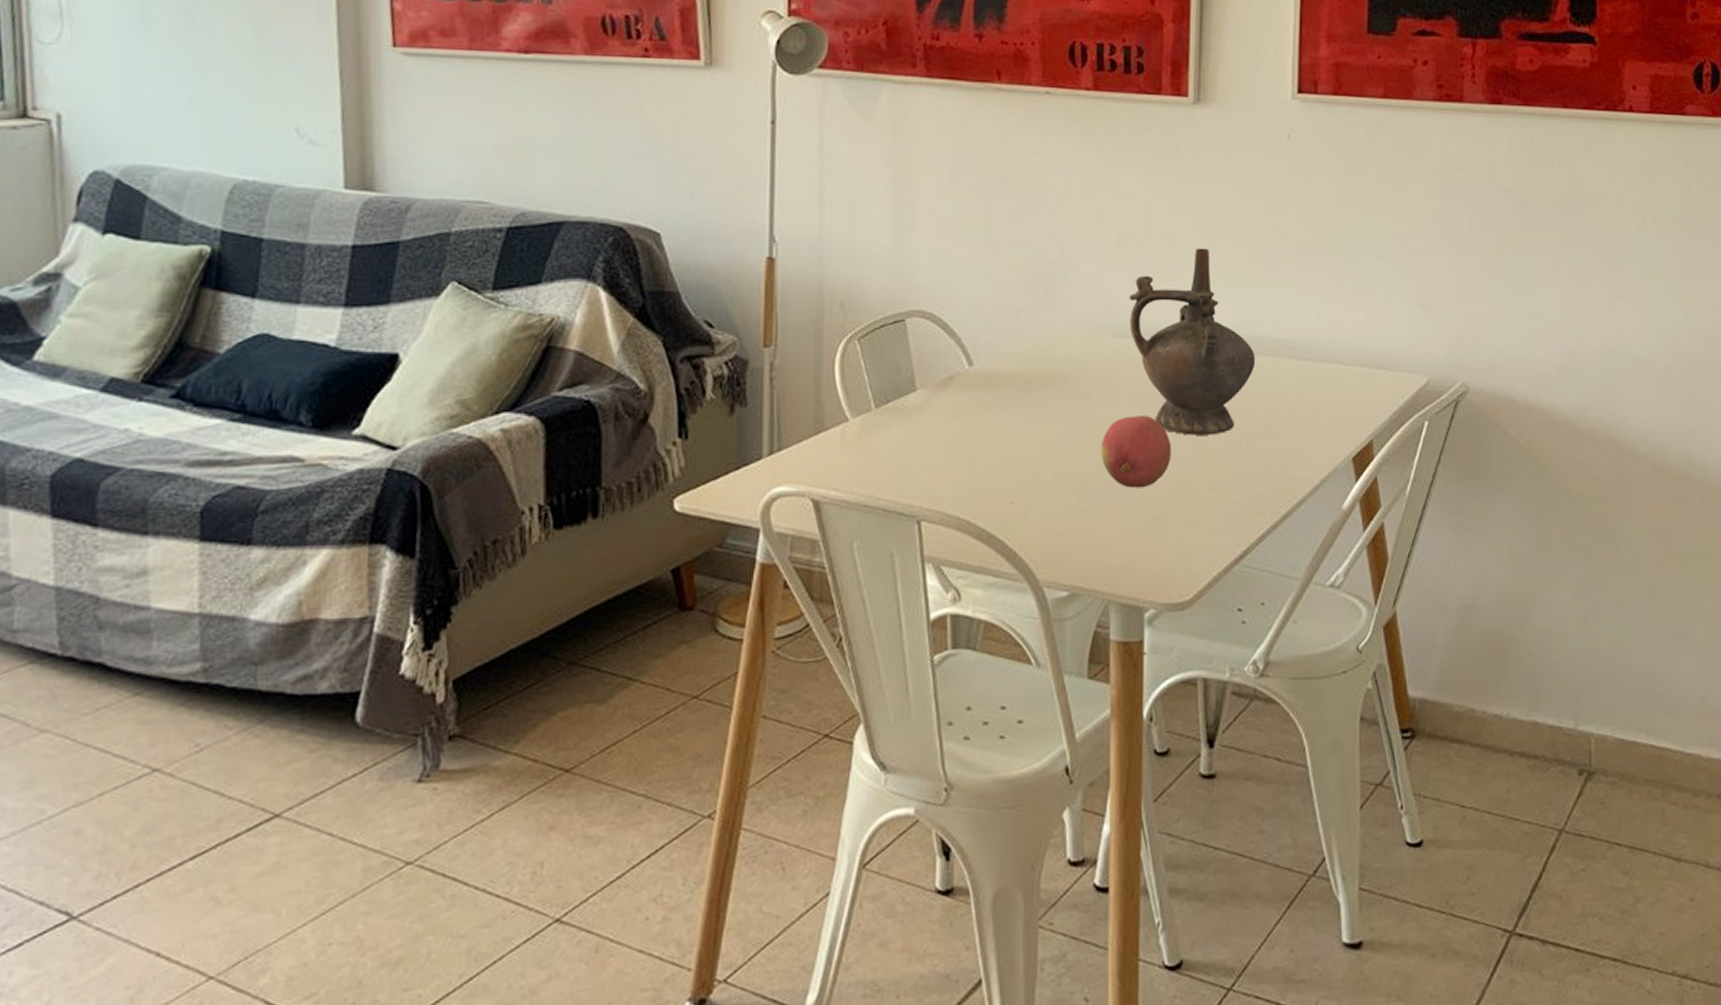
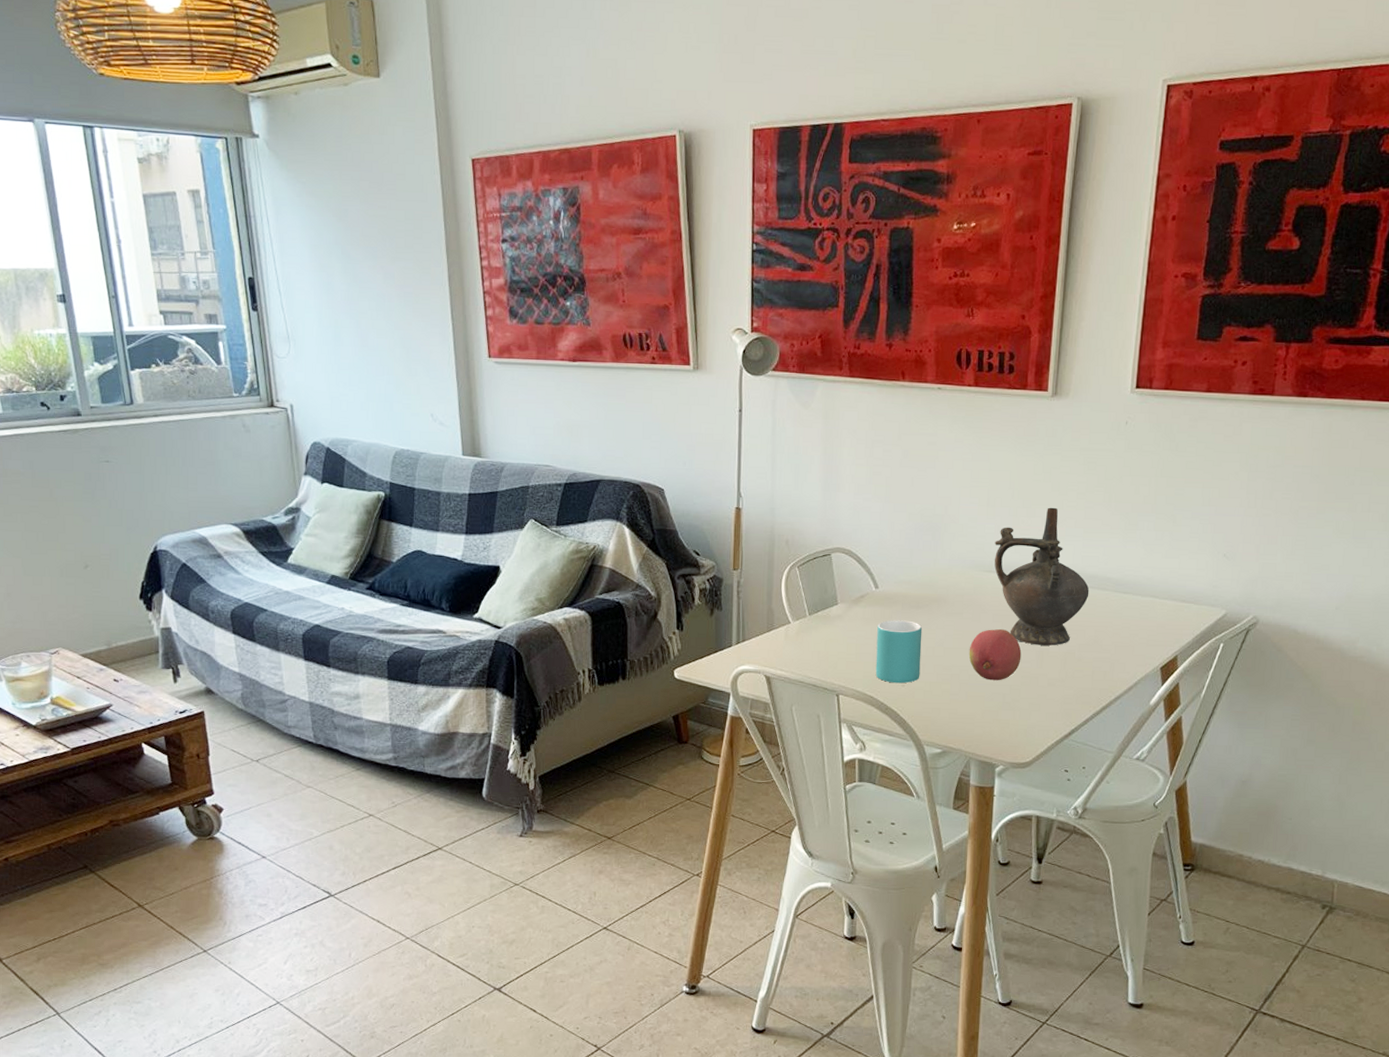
mug: none [972,409,1036,500] -> present [875,620,923,684]

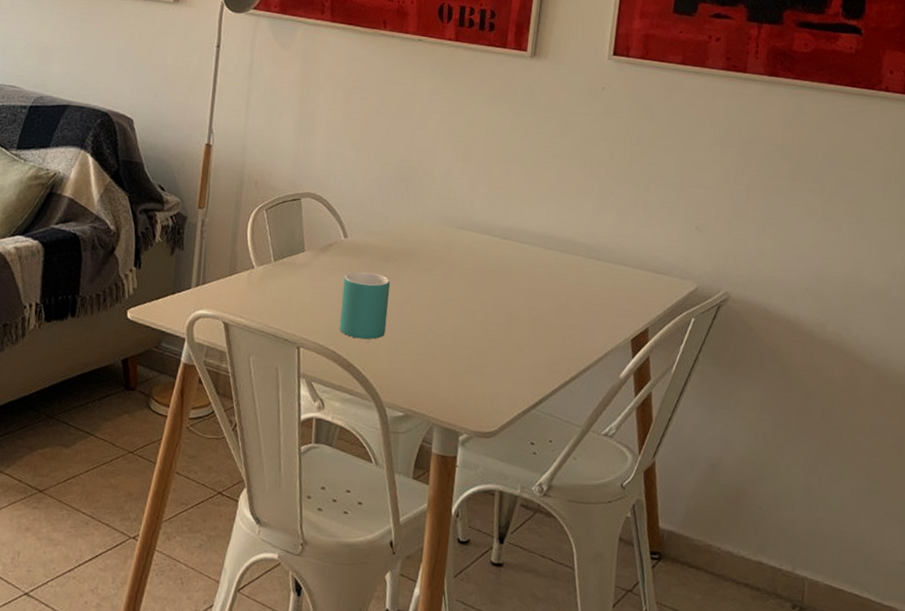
fruit: present [969,629,1022,681] -> none [436,288,491,343]
ceremonial vessel: present [994,507,1090,646] -> none [467,167,562,310]

